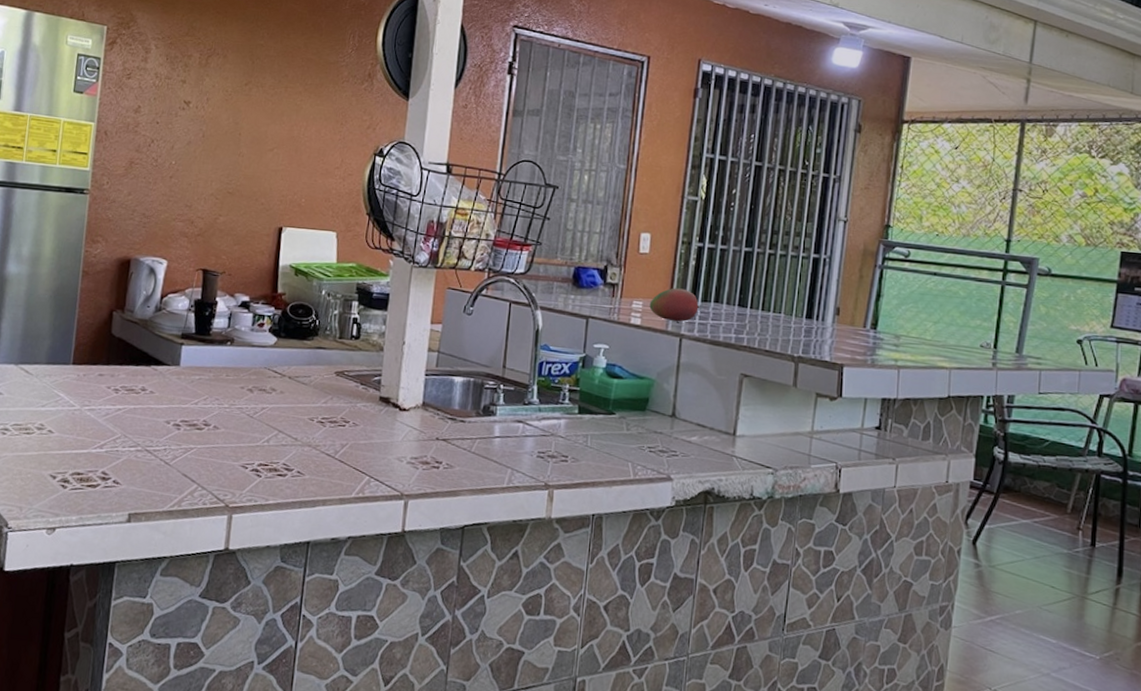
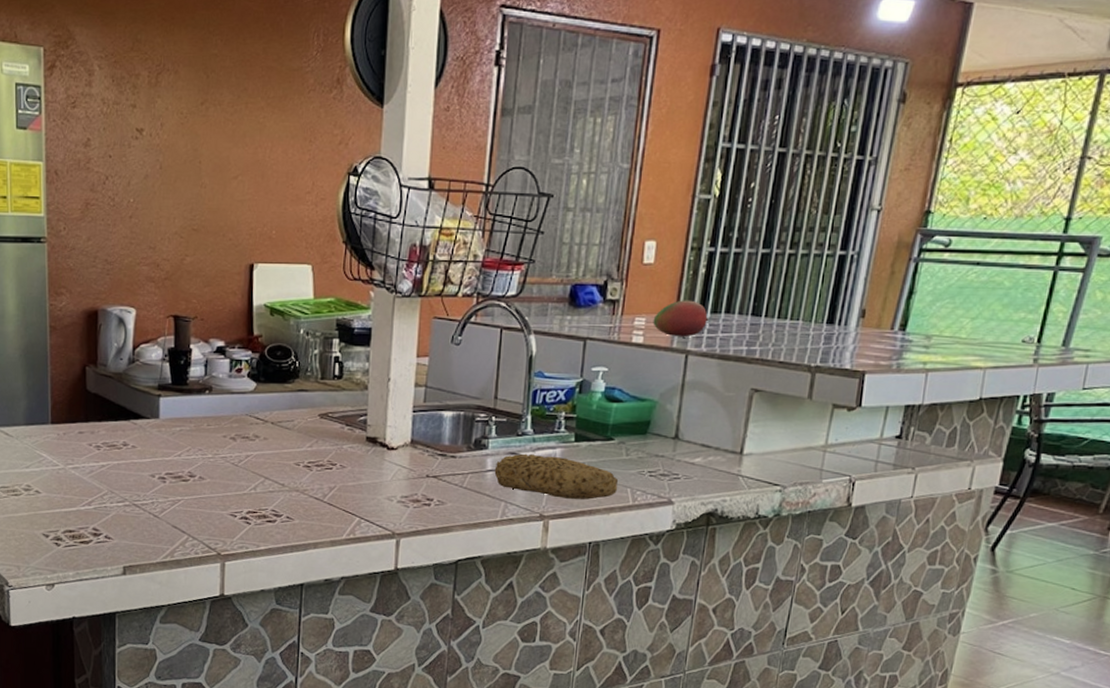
sponge: none [501,422,620,472] -> present [494,453,619,500]

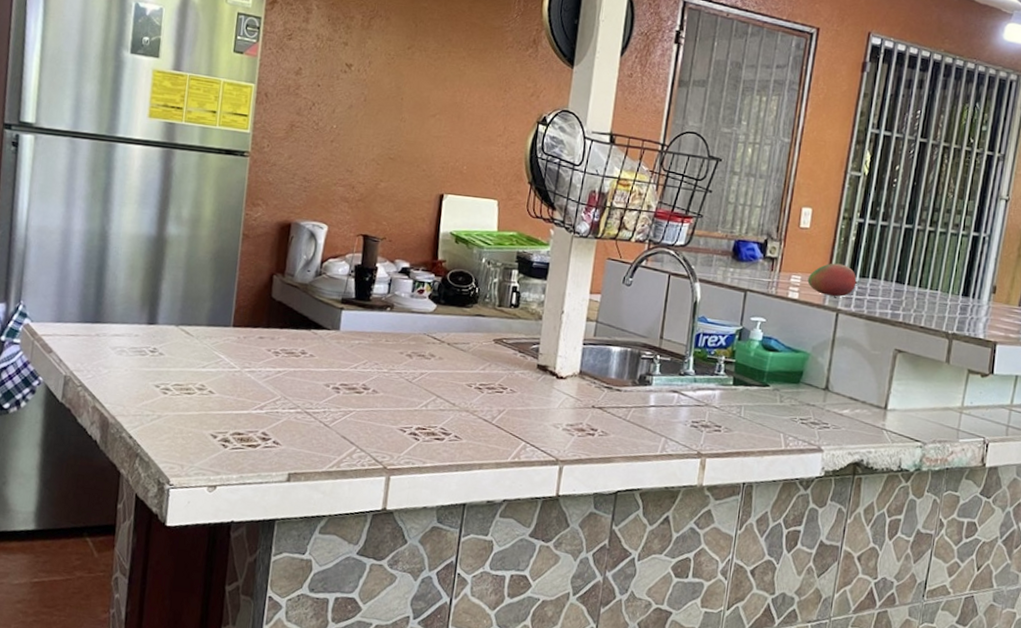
sponge: present [494,453,619,500] -> none [656,392,773,442]

